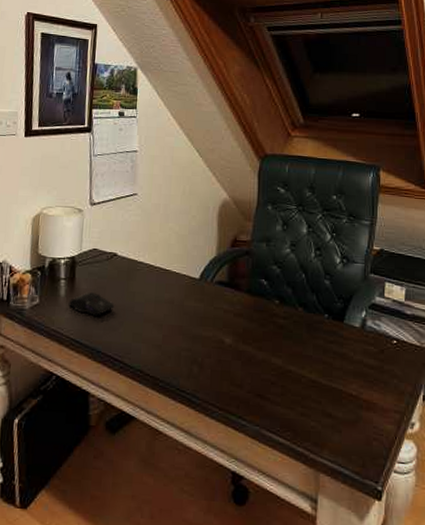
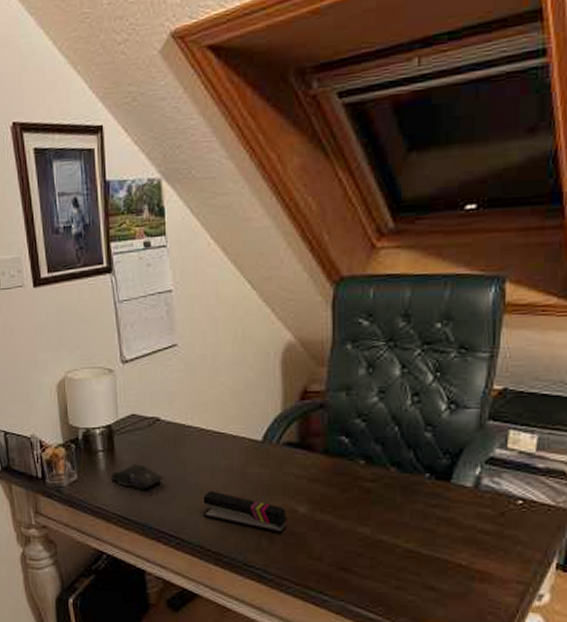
stapler: none [146,320,216,361] -> present [203,490,287,534]

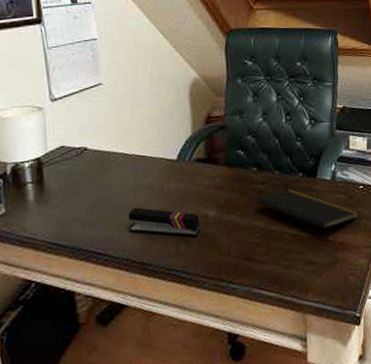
computer mouse: present [110,463,164,489] -> none [39,190,92,215]
notepad: none [361,492,513,566] -> present [256,188,359,241]

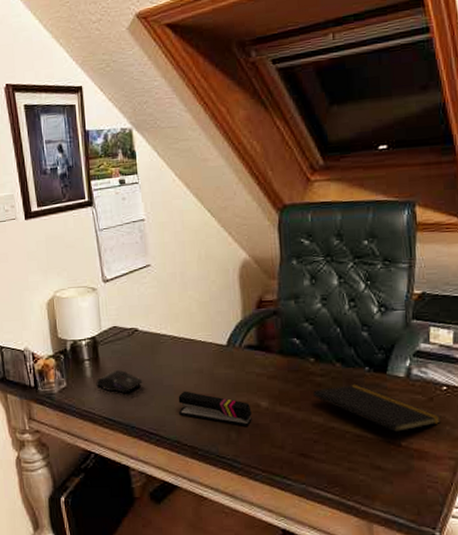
computer mouse: none [39,190,92,215] -> present [96,369,143,393]

